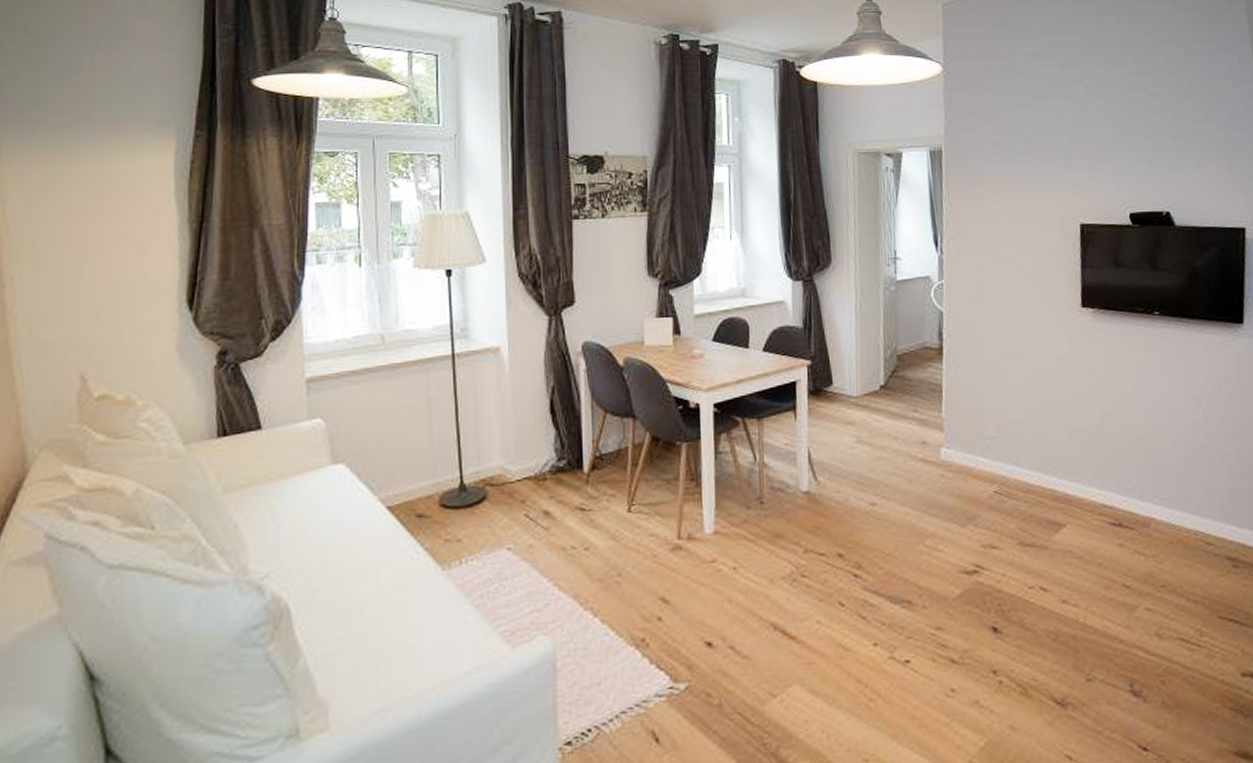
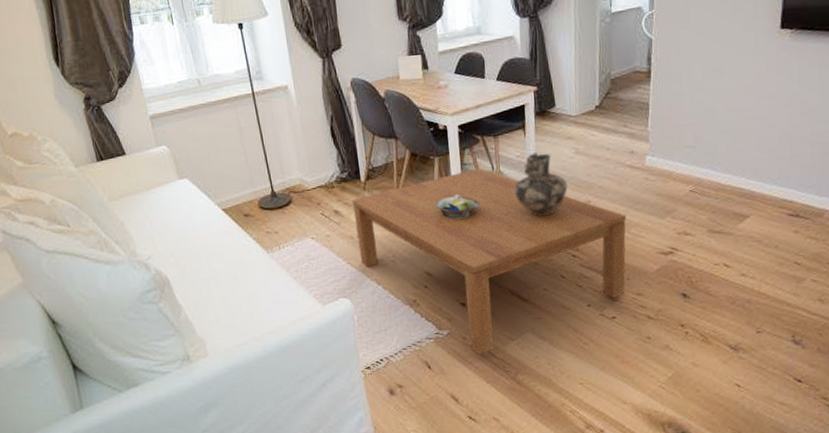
coffee table: none [569,458,921,718] -> present [352,168,626,354]
decorative bowl: none [680,491,736,524] -> present [435,194,480,219]
vase: none [780,440,848,521] -> present [514,152,568,216]

